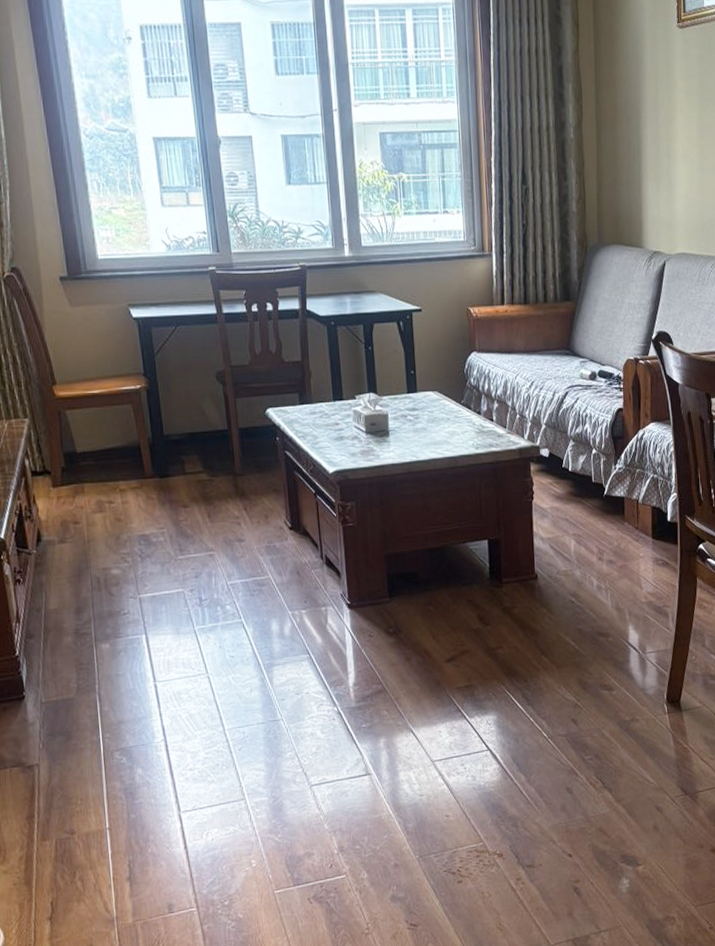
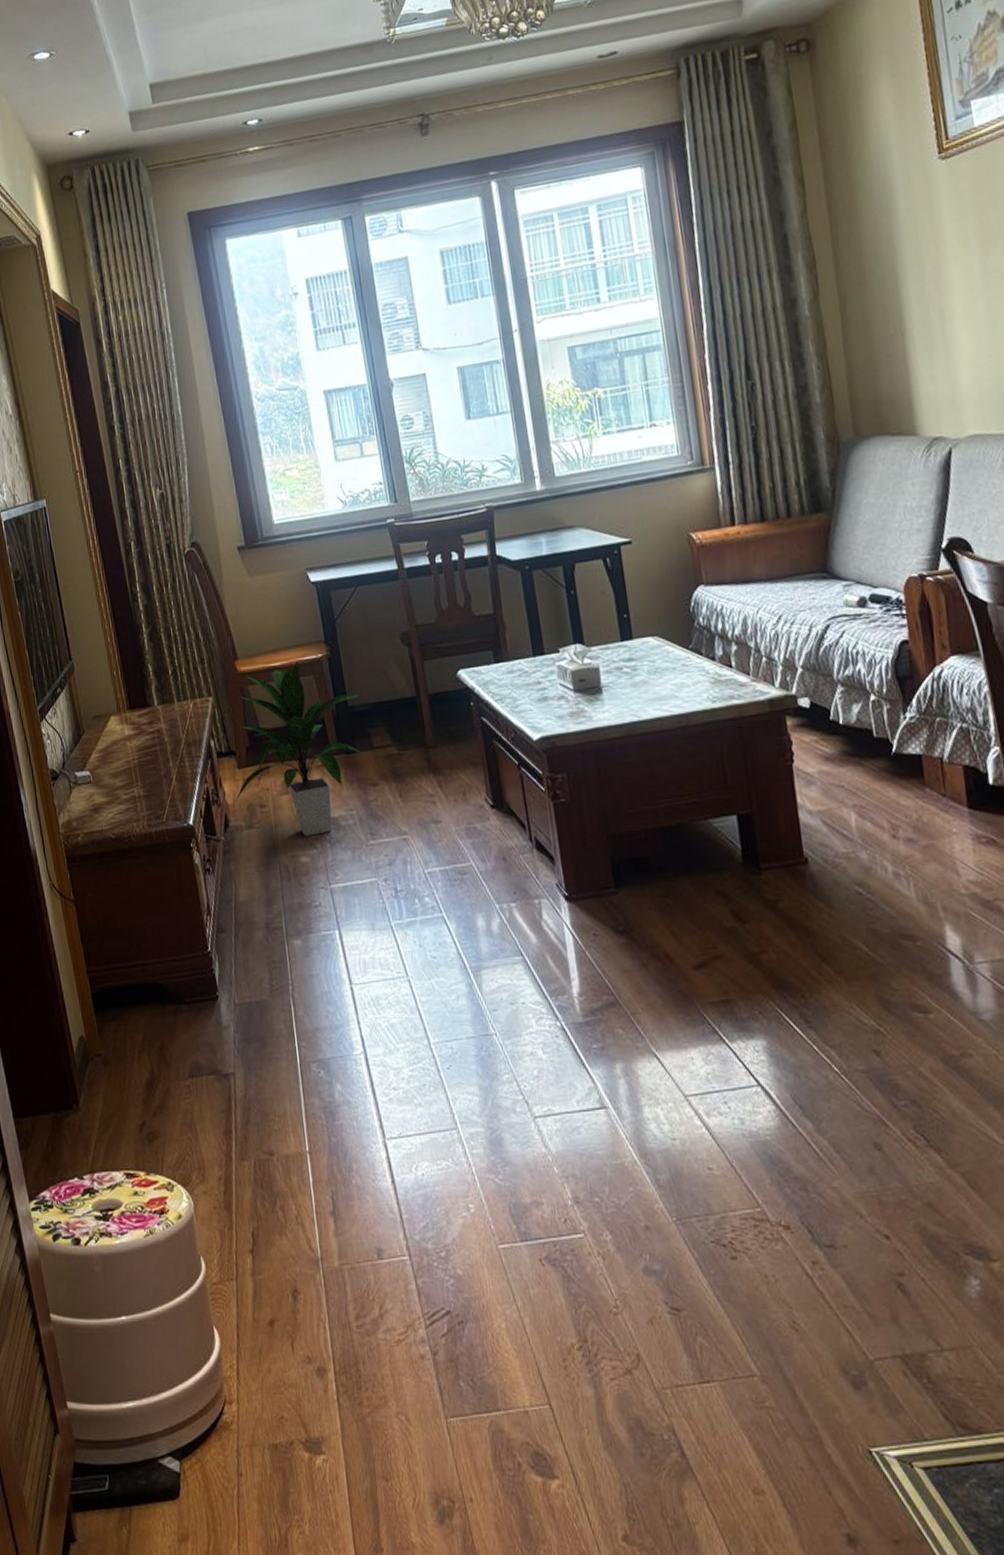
indoor plant: none [48,389,175,551] -> present [235,660,362,836]

